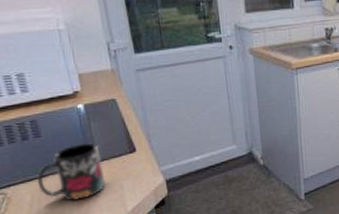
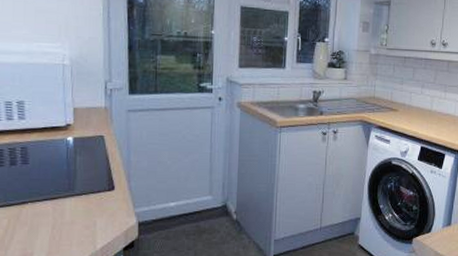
mug: present [36,142,106,202] -> none [16,175,81,232]

